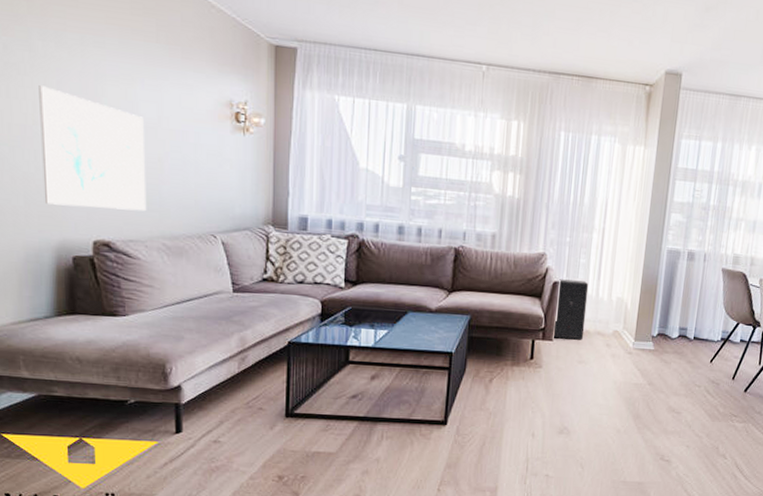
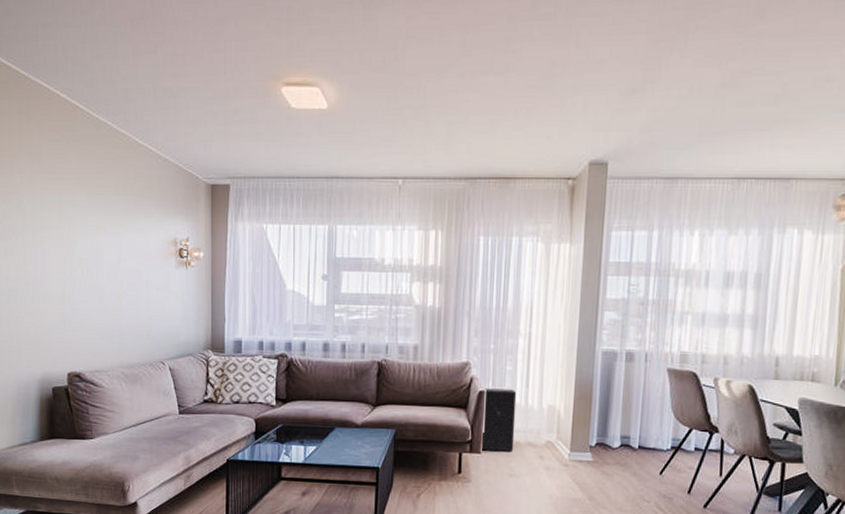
wall art: present [39,85,147,212] -> none [28,242,109,344]

